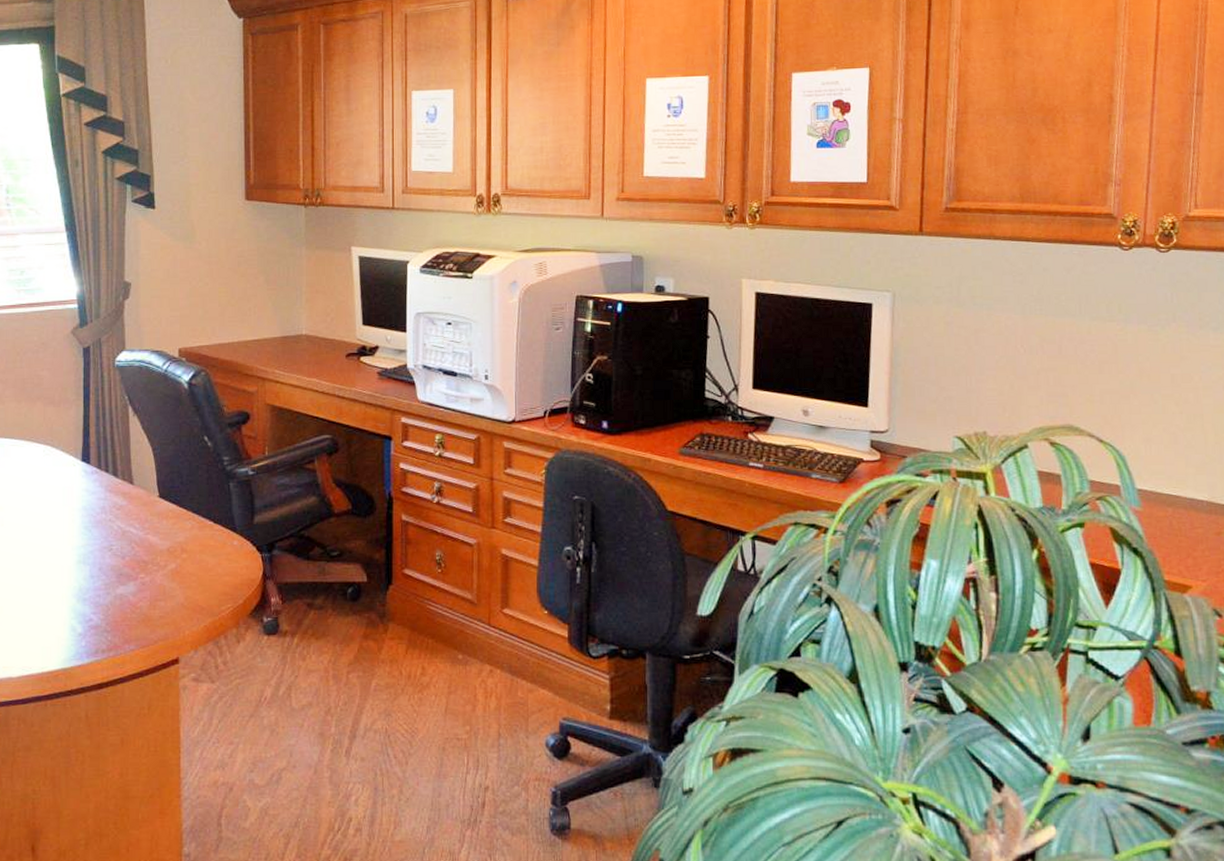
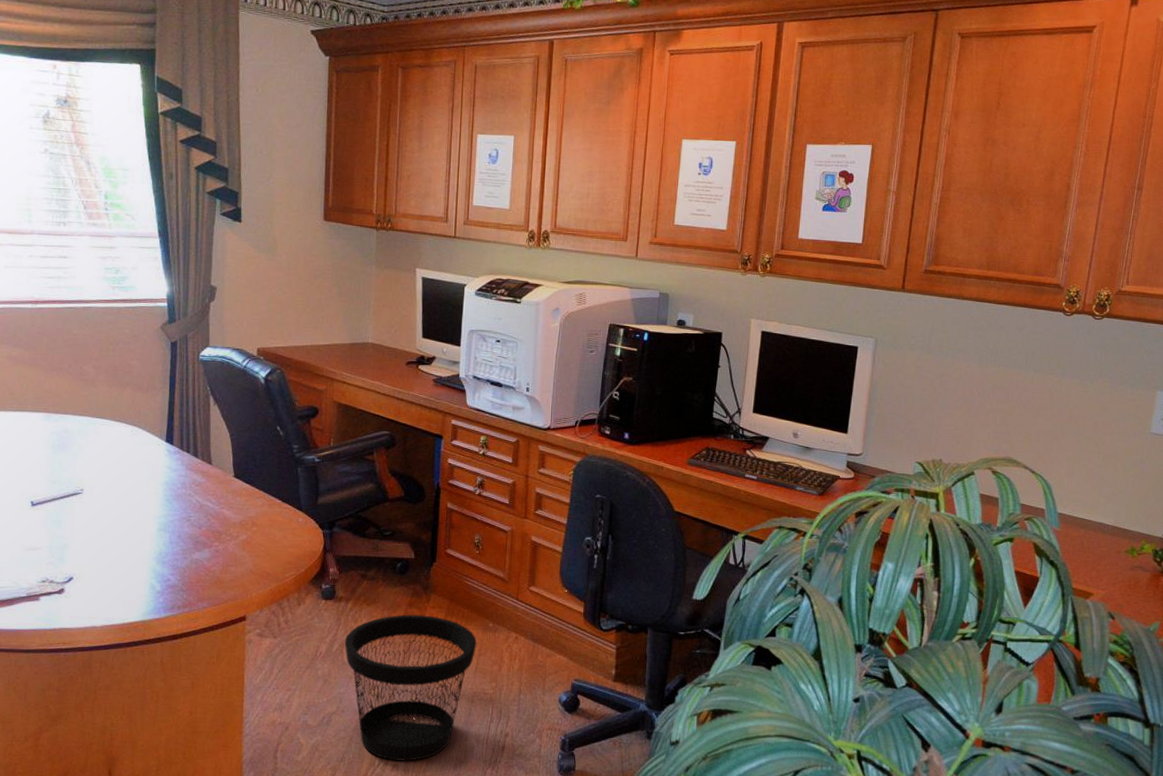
wastebasket: none [293,648,445,824] -> present [345,614,477,761]

